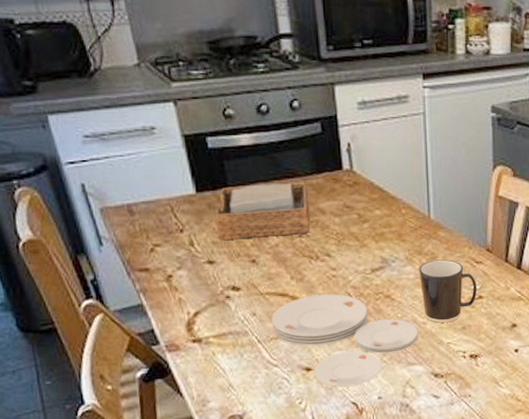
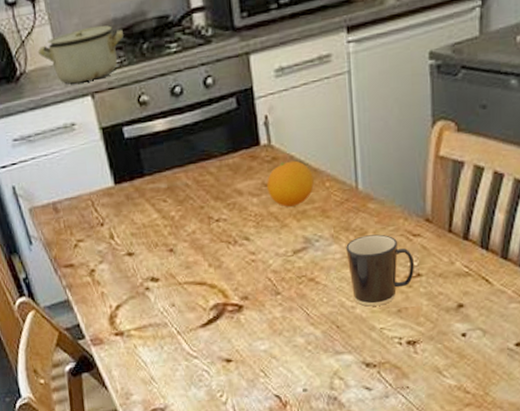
cooking pot: none [115,34,210,88] -> present [37,25,123,84]
napkin holder: present [215,182,310,240] -> none [133,163,227,231]
plate: present [271,294,418,387] -> none [190,280,347,379]
fruit: none [348,187,391,229] -> present [267,160,314,207]

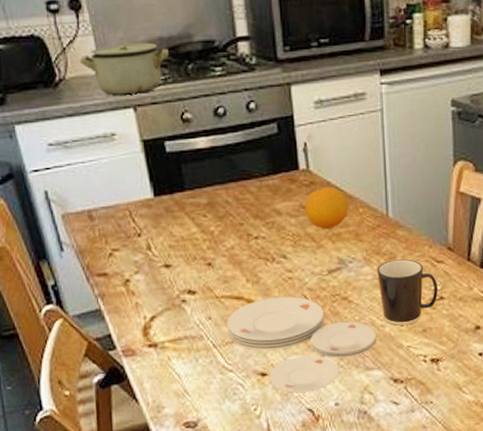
plate: none [190,280,347,379] -> present [227,296,377,393]

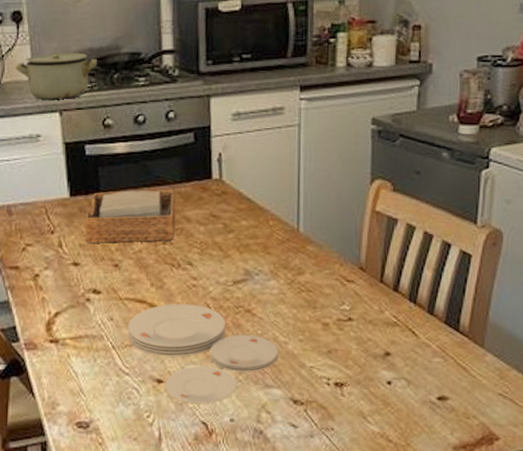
napkin holder: none [172,184,266,243] -> present [85,190,176,243]
fruit: present [305,186,348,229] -> none [215,197,259,239]
mug: present [377,259,439,326] -> none [283,275,347,344]

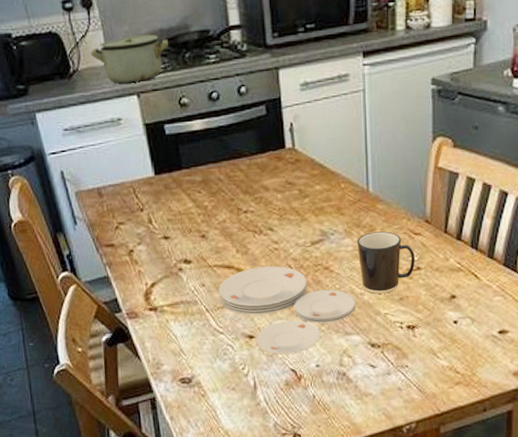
napkin holder: present [85,190,176,243] -> none [171,162,254,217]
mug: none [283,275,347,344] -> present [357,231,416,294]

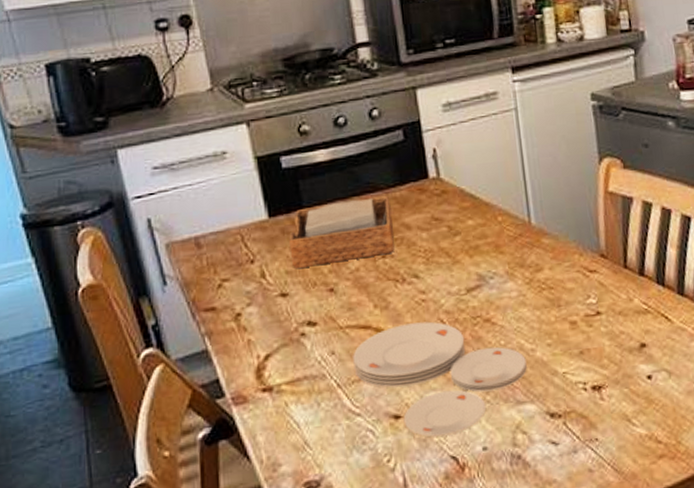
cooking pot: present [90,34,168,84] -> none [188,54,284,111]
napkin holder: none [171,162,254,217] -> present [289,196,395,268]
mug: present [357,231,416,294] -> none [522,270,594,349]

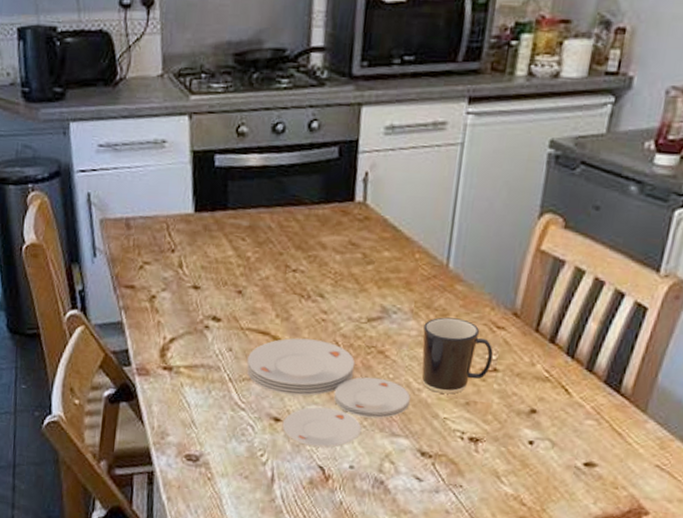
napkin holder: present [289,196,395,268] -> none [207,209,312,270]
mug: none [522,270,594,349] -> present [421,317,494,394]

